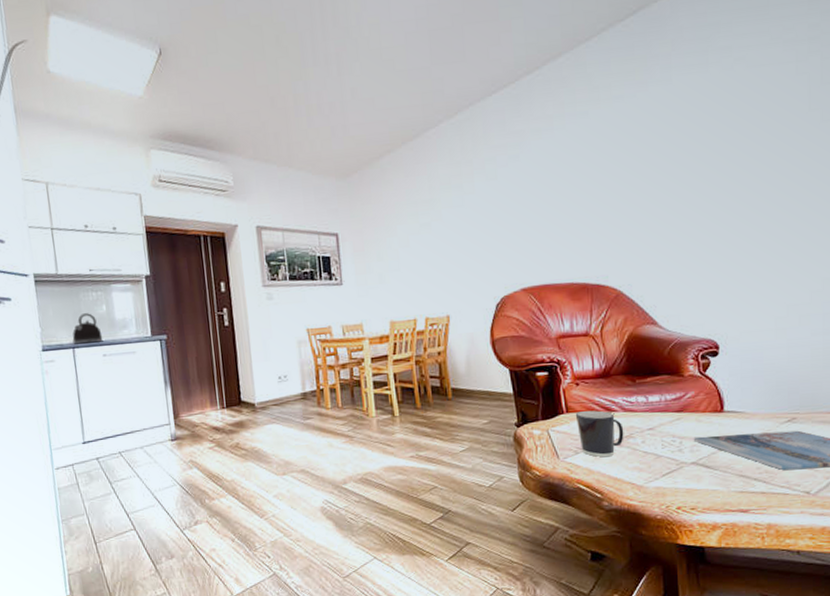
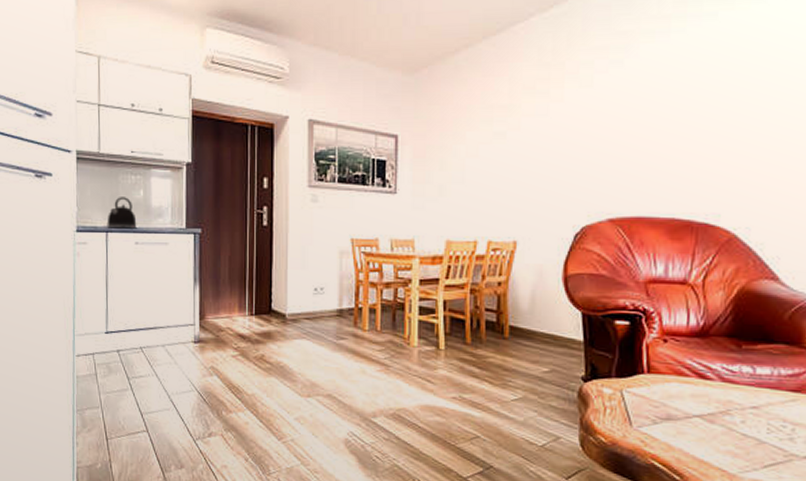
mug: present [575,410,624,458] -> none [658,374,719,434]

